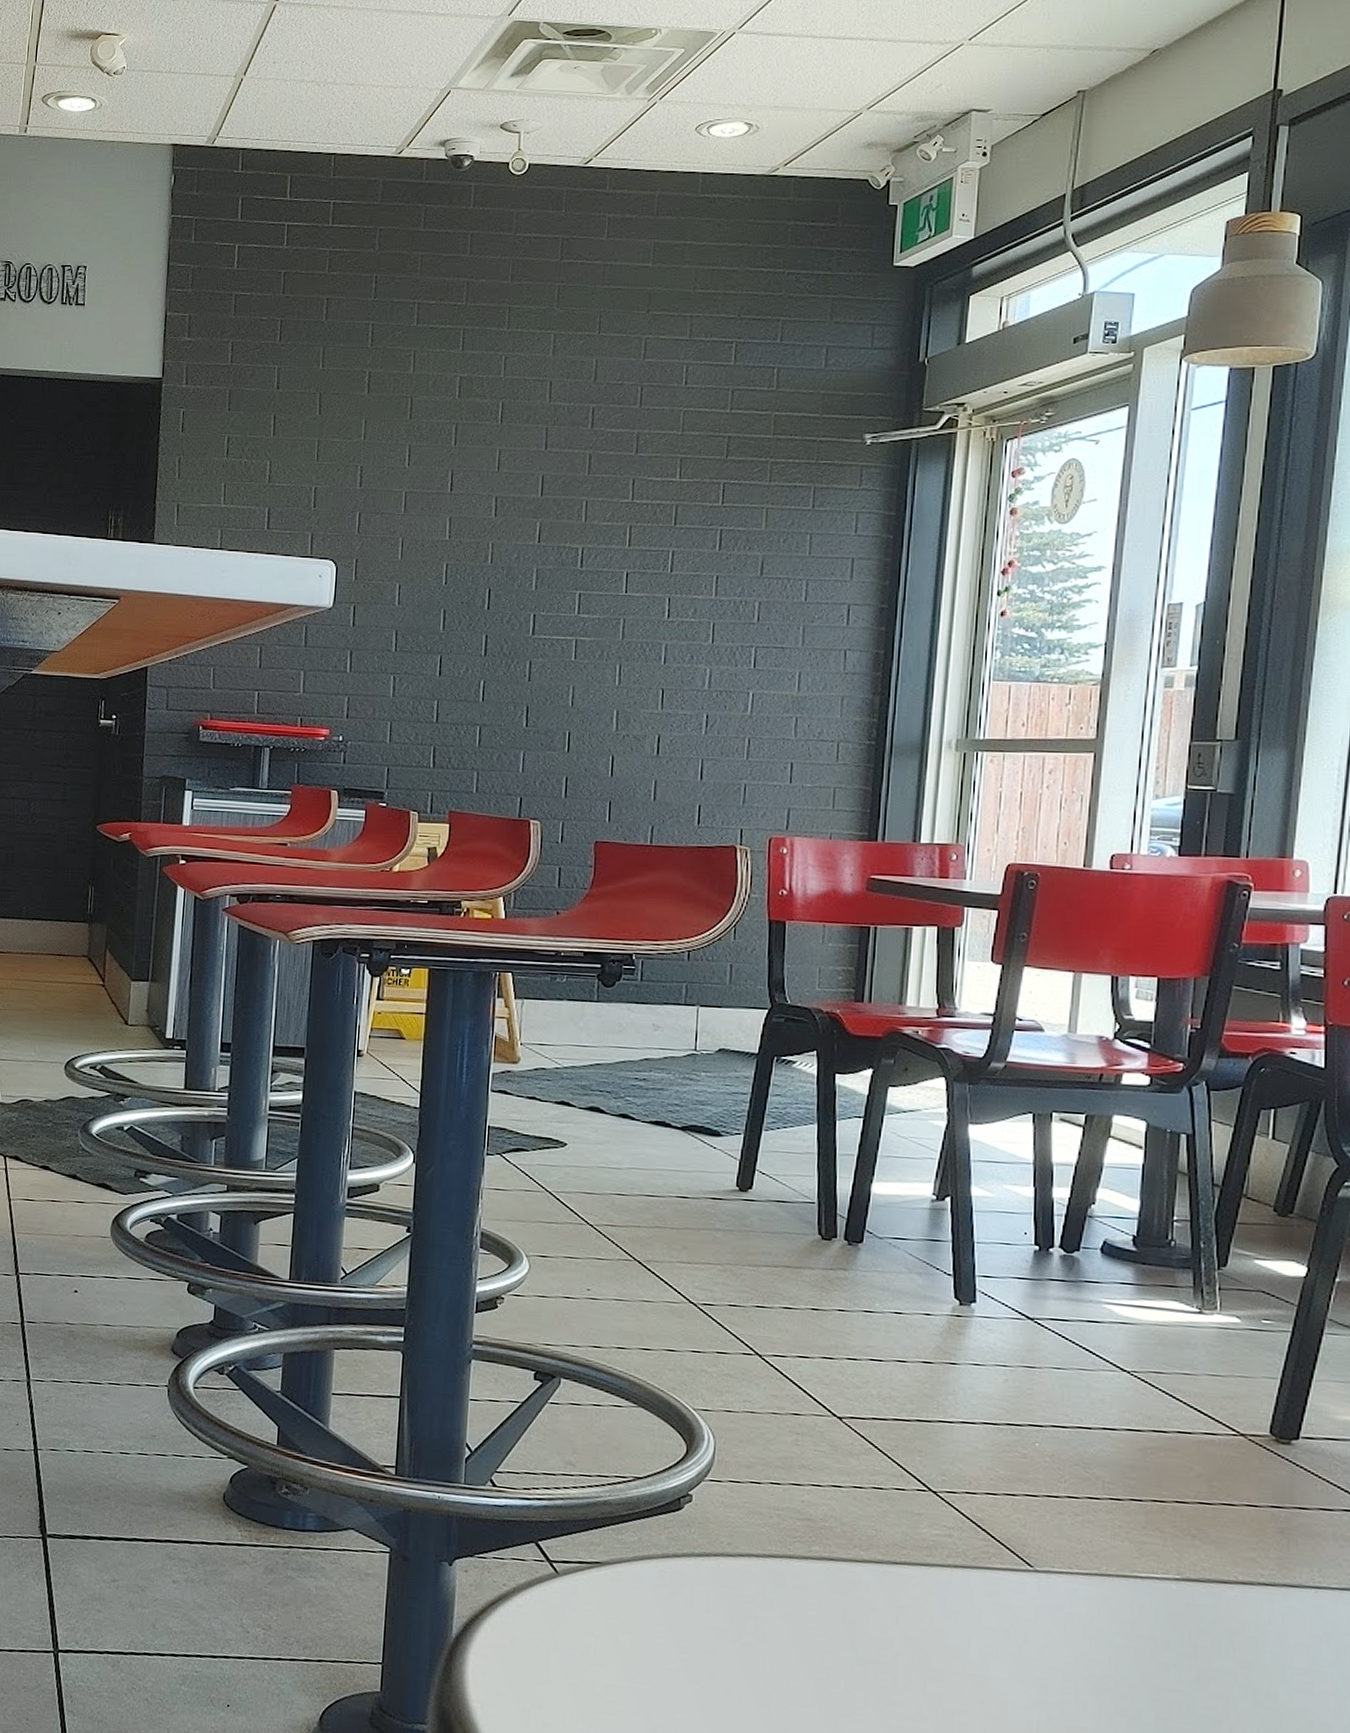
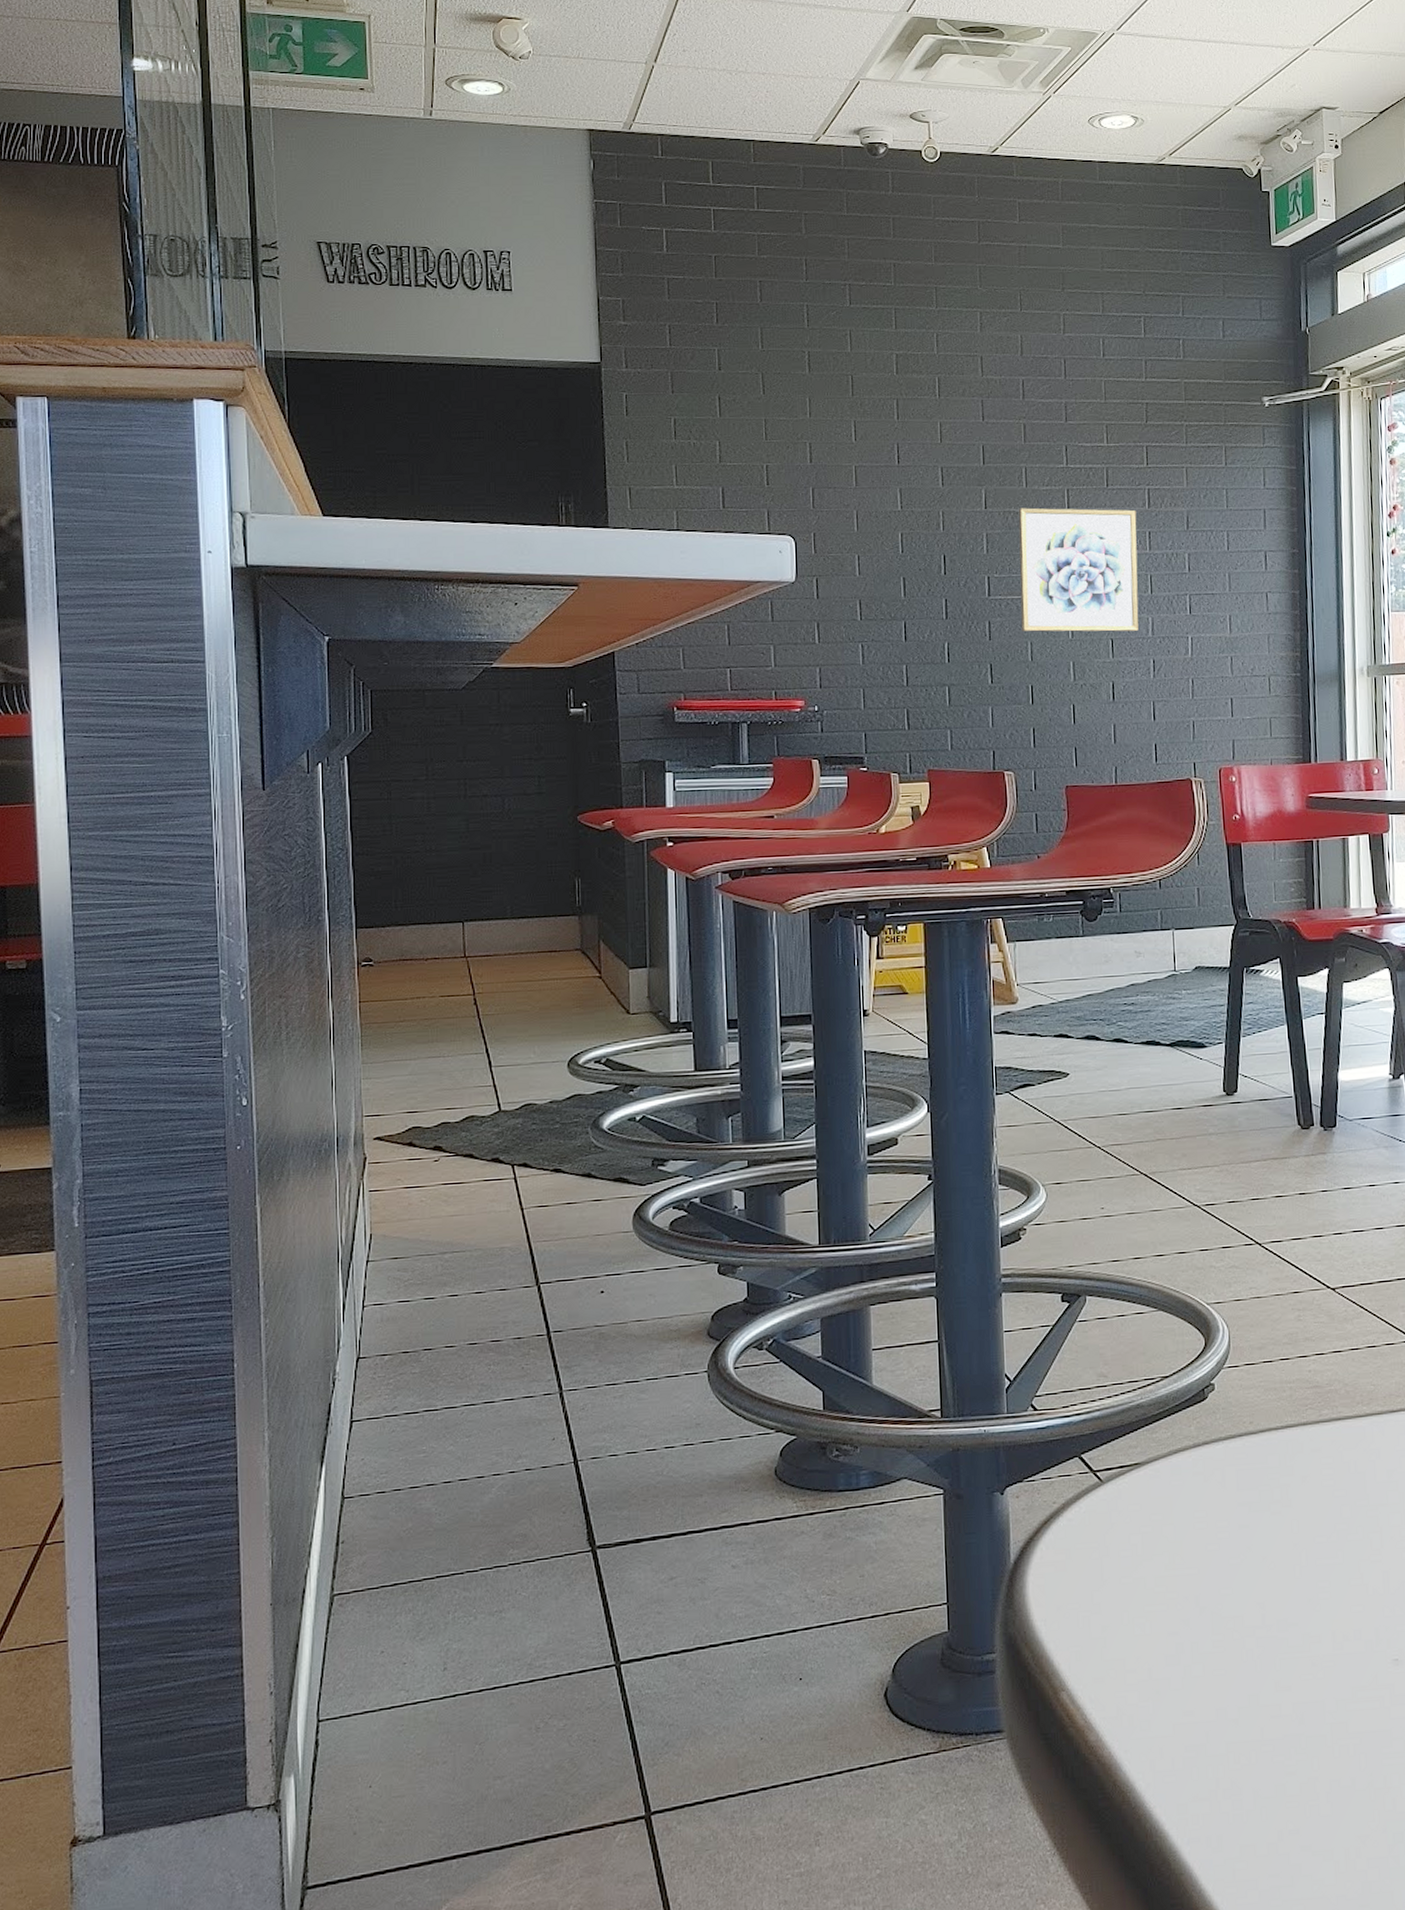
wall art: none [565,543,705,682] -> present [1018,507,1139,632]

